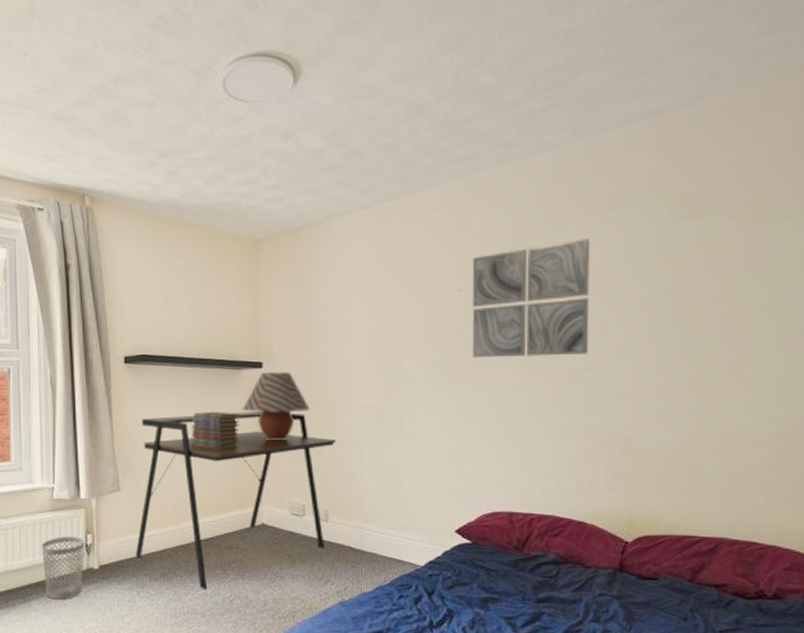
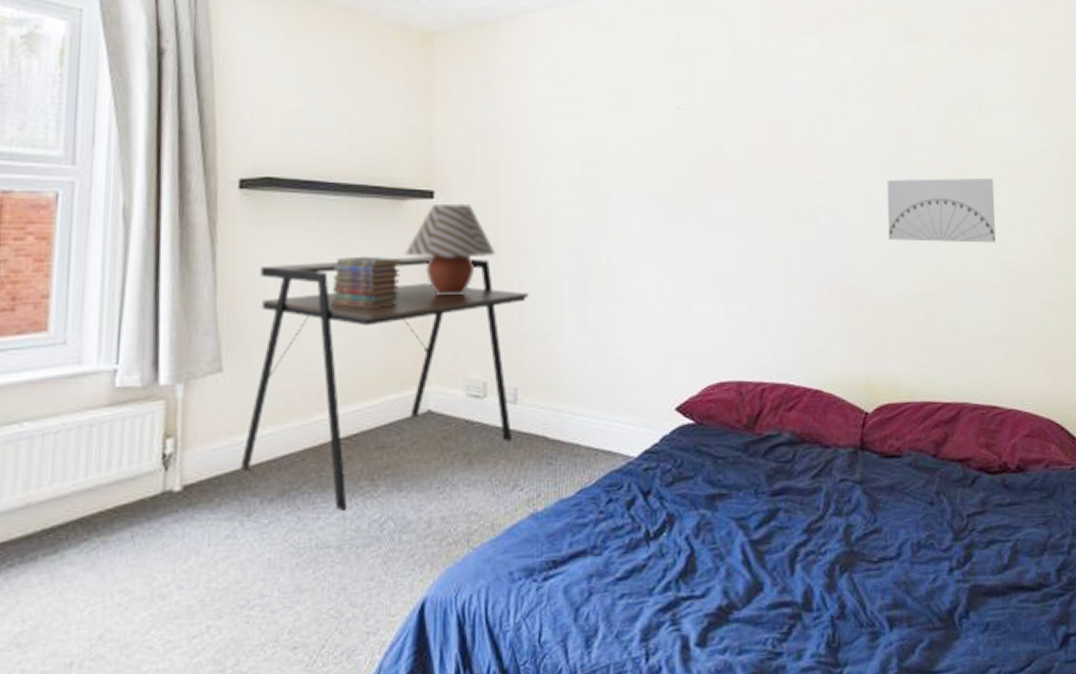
wastebasket: present [42,537,85,600] -> none [89,443,162,544]
wall art: present [471,238,591,358] -> none [690,56,818,191]
wall art: none [655,340,768,400] -> present [887,177,996,243]

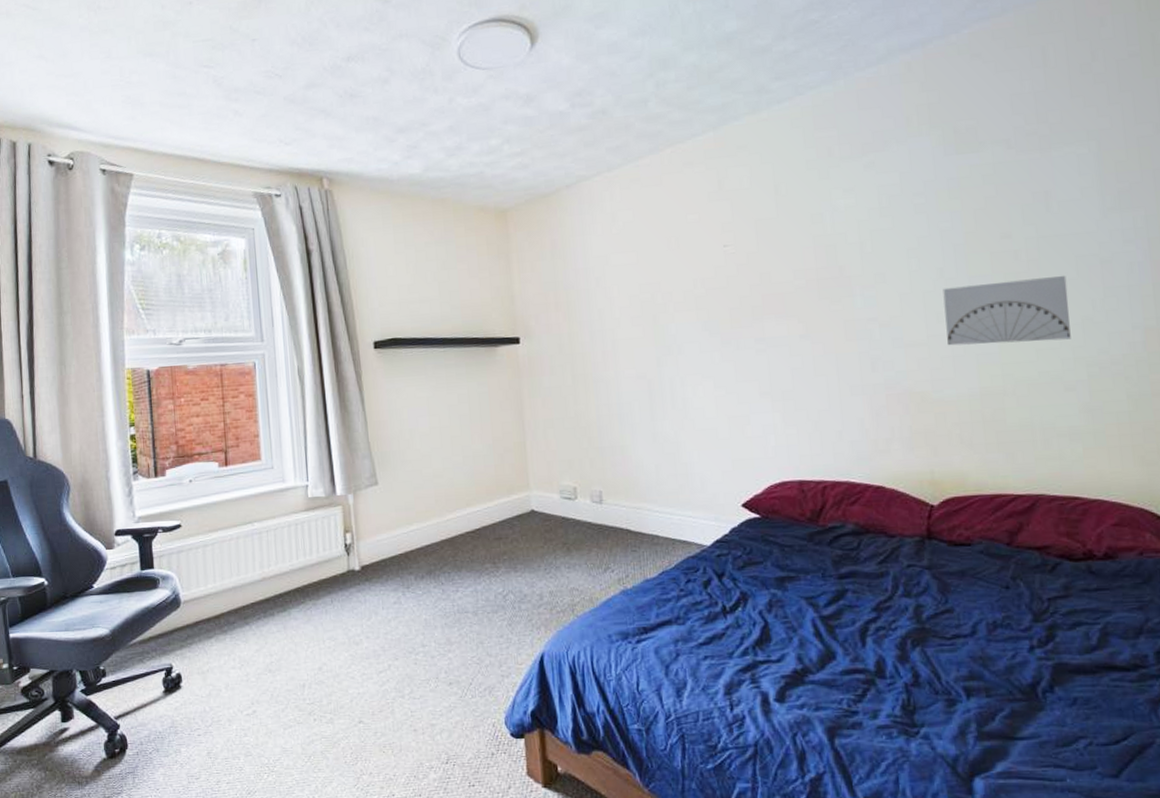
desk: present [240,257,530,512] -> none [395,389,606,586]
book stack: present [331,256,401,309] -> none [449,392,501,434]
table lamp: present [404,203,496,296] -> none [501,345,575,421]

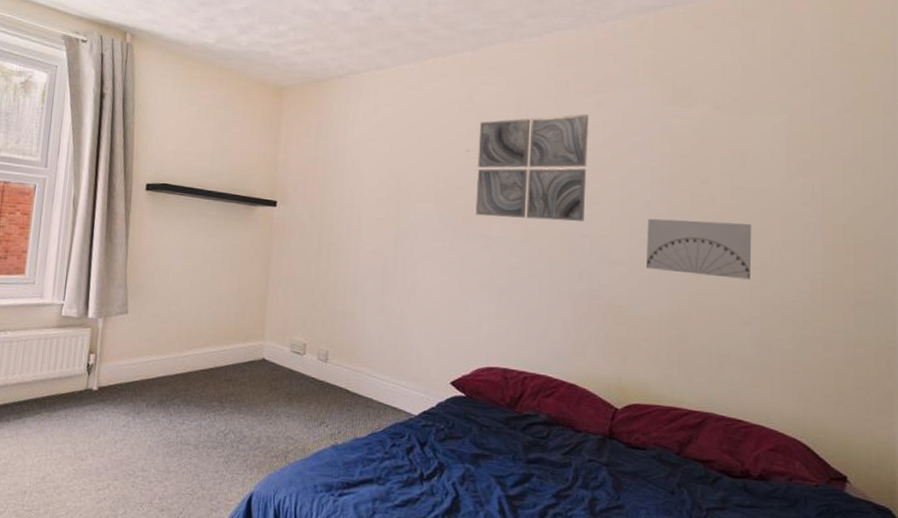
wall art: none [735,180,869,317] -> present [475,114,589,221]

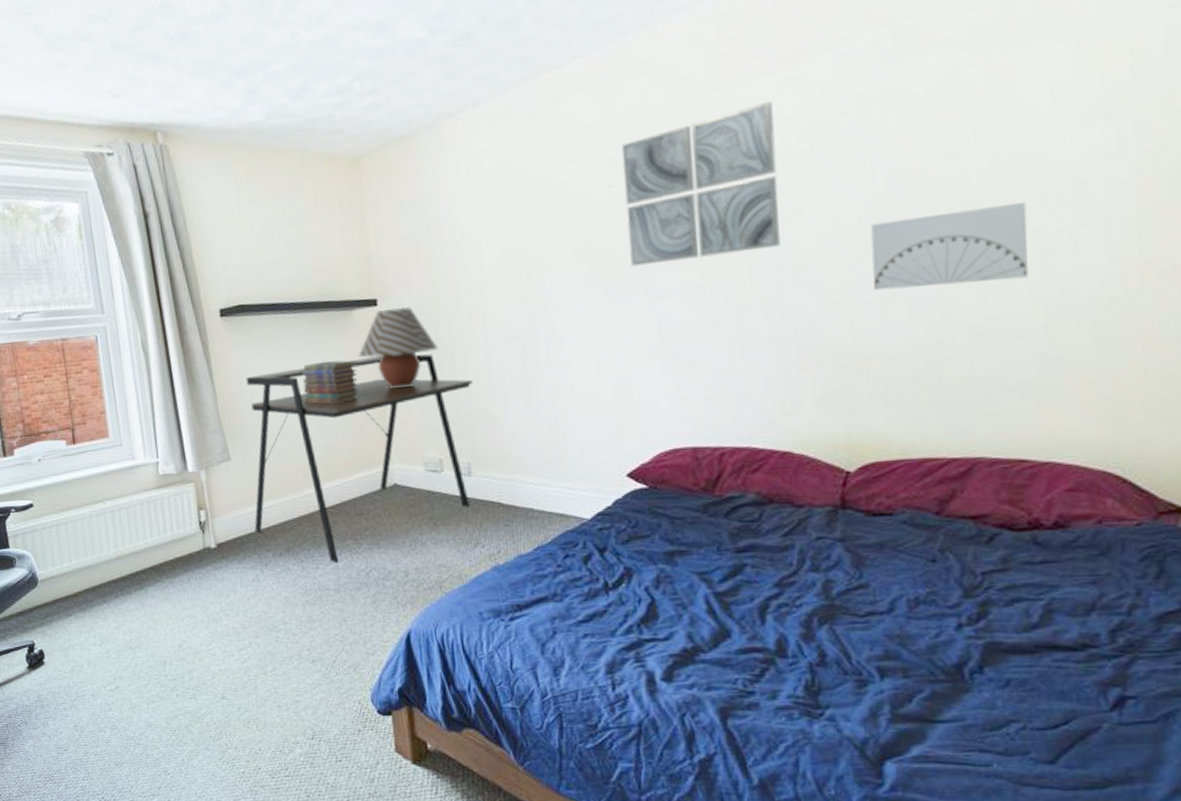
desk: none [135,244,342,421] -> present [246,354,474,564]
book stack: none [201,243,250,282] -> present [302,360,359,405]
table lamp: none [253,211,319,279] -> present [358,306,439,389]

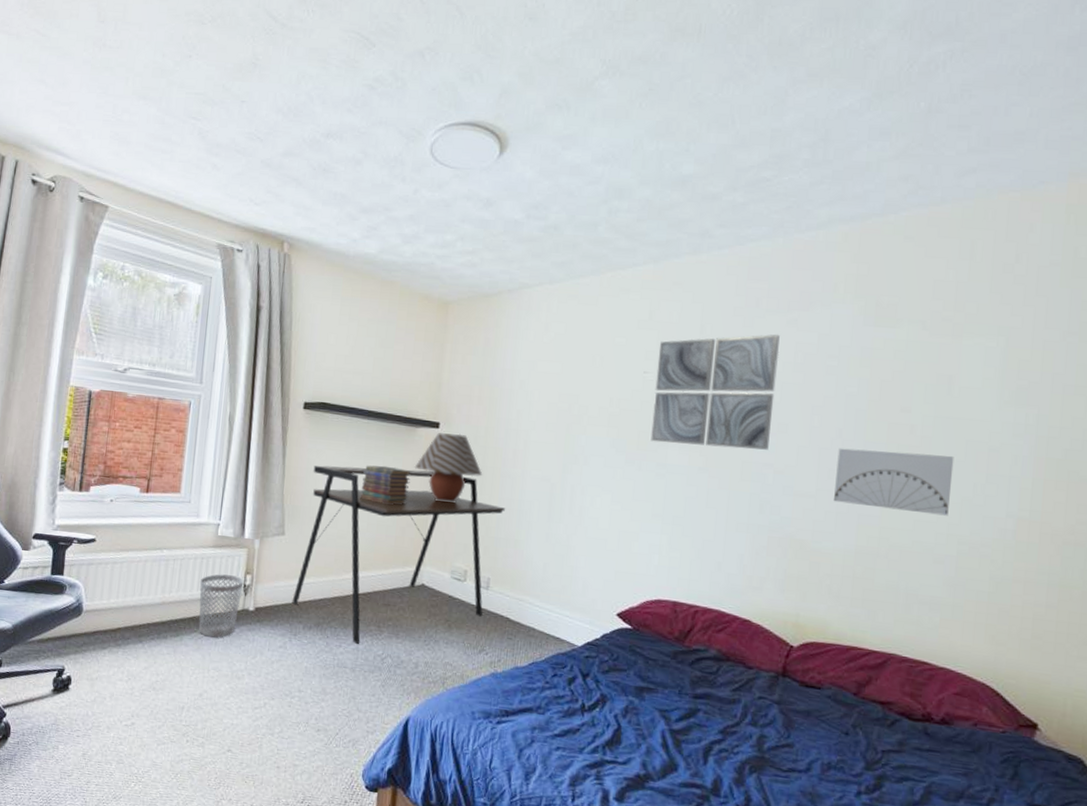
wastebasket: none [152,514,200,584] -> present [199,574,244,638]

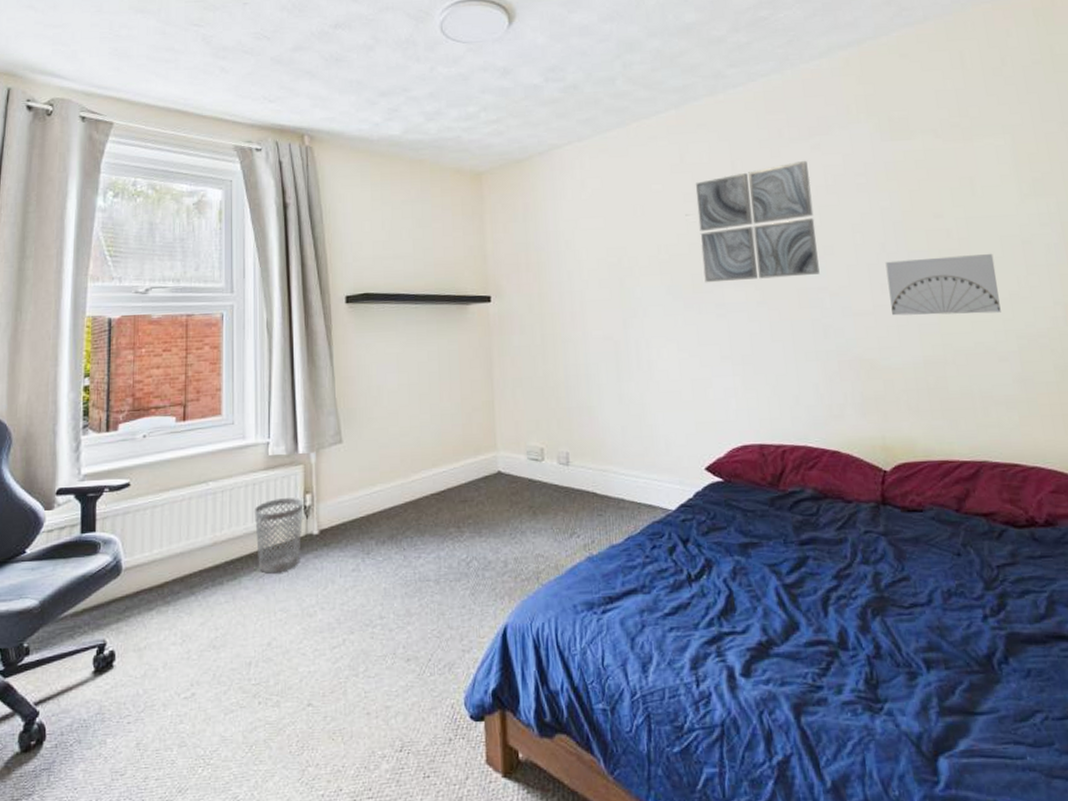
desk: present [292,465,506,645] -> none [359,348,573,552]
book stack: present [360,465,411,505] -> none [418,350,470,392]
table lamp: present [414,433,483,503] -> none [471,304,543,380]

